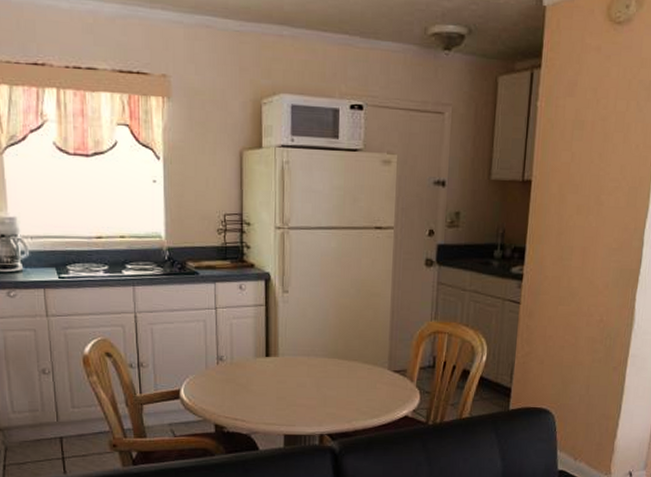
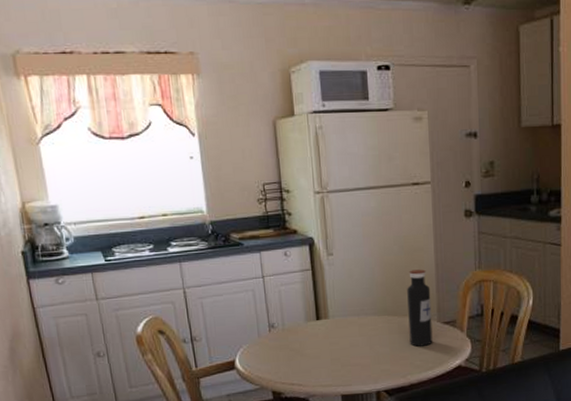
water bottle: none [358,315,384,393] -> present [407,269,433,347]

